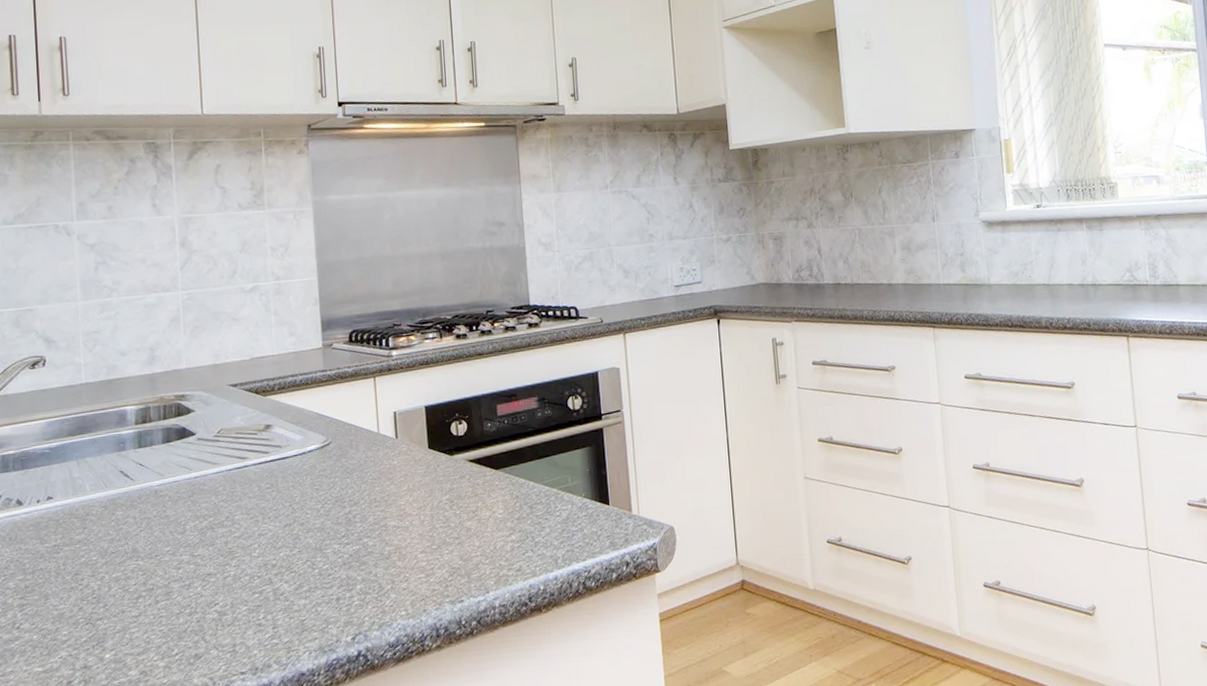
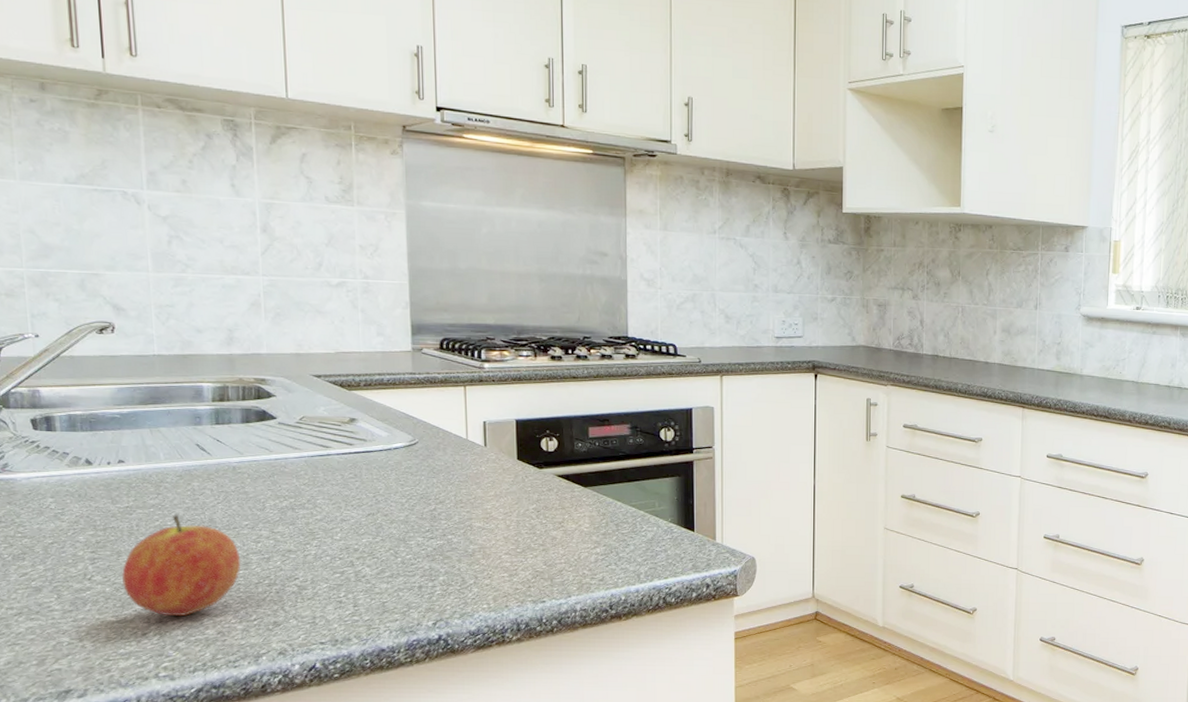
fruit: none [48,548,163,659] -> present [121,515,241,616]

